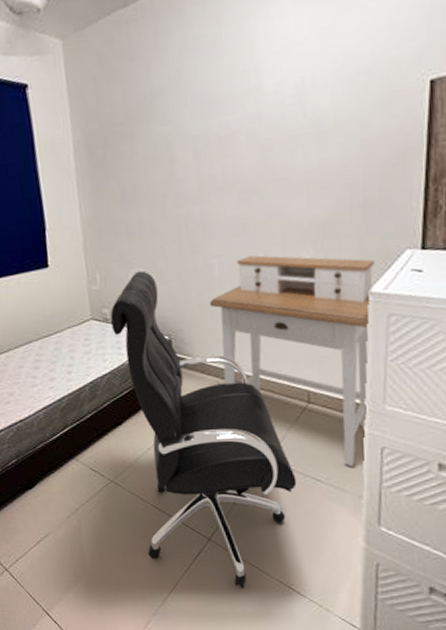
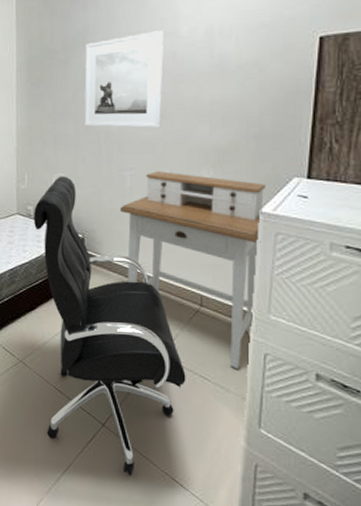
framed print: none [153,87,250,211] -> present [84,30,165,129]

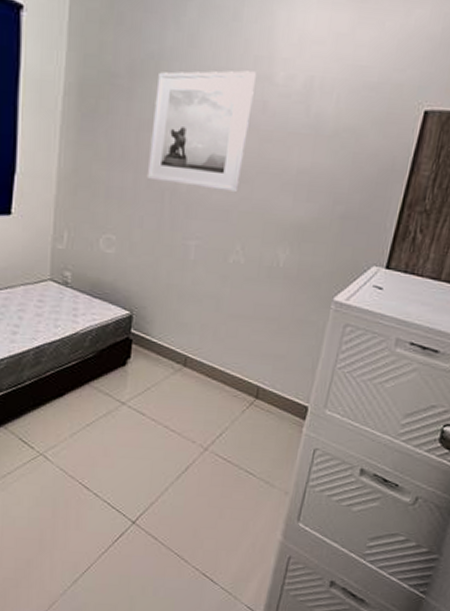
office chair: present [34,176,186,476] -> none [67,238,231,573]
desk: present [119,171,265,370] -> none [178,244,343,464]

